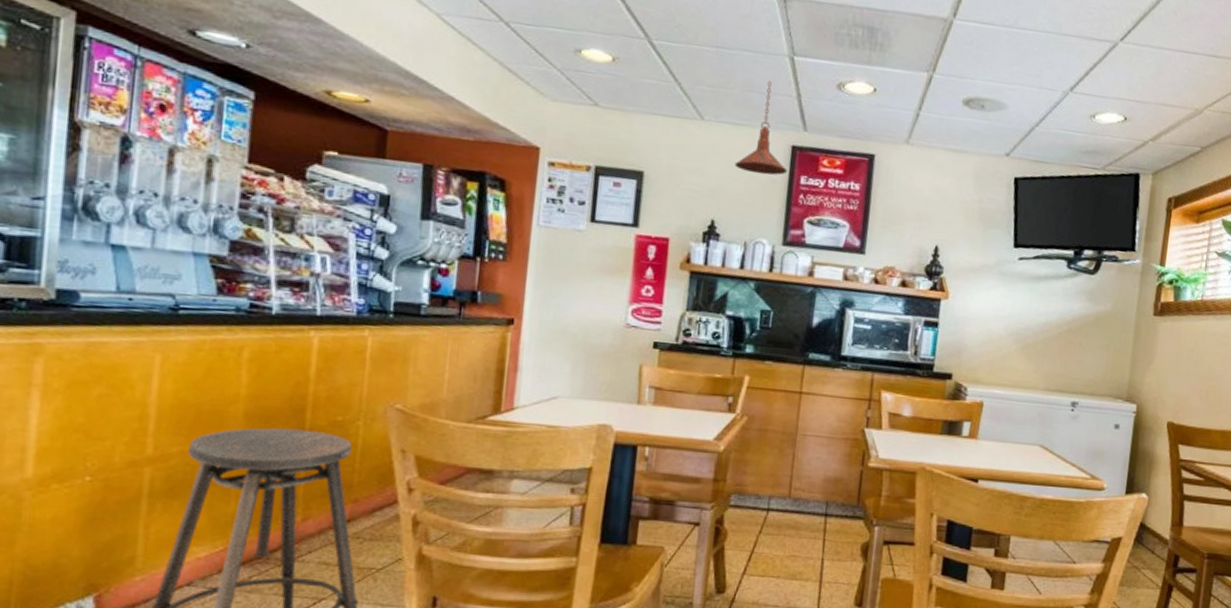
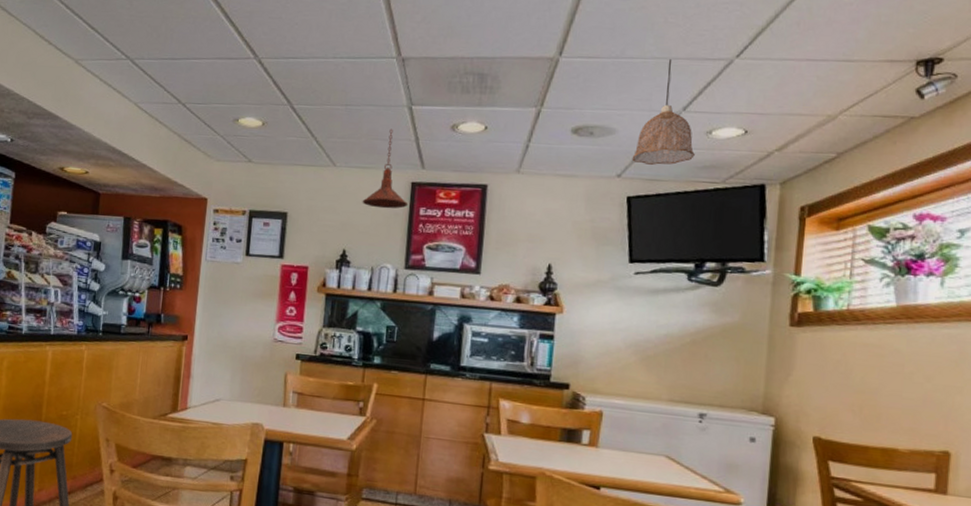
pendant lamp: none [1020,35,1079,147] -> present [631,59,695,165]

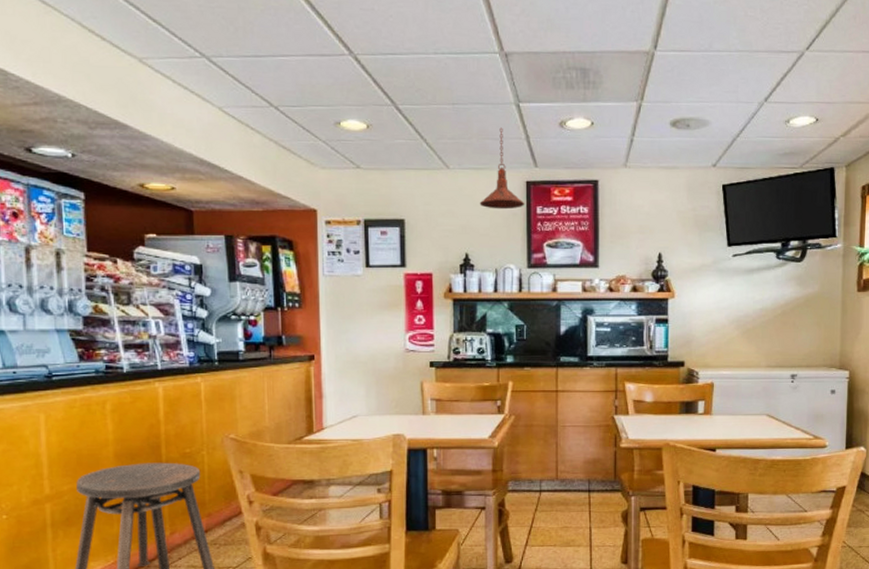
pendant lamp: present [631,59,695,165] -> none [724,52,777,154]

